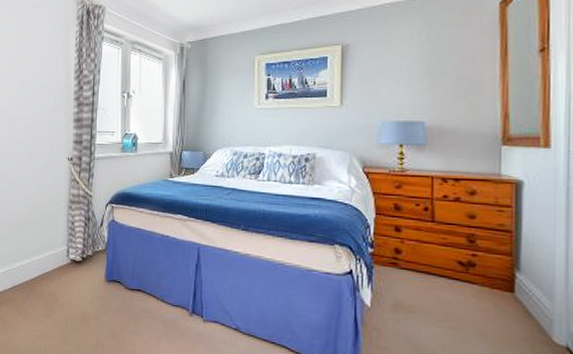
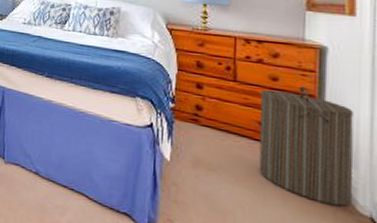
laundry hamper: none [458,222,550,339] -> present [258,86,354,207]

